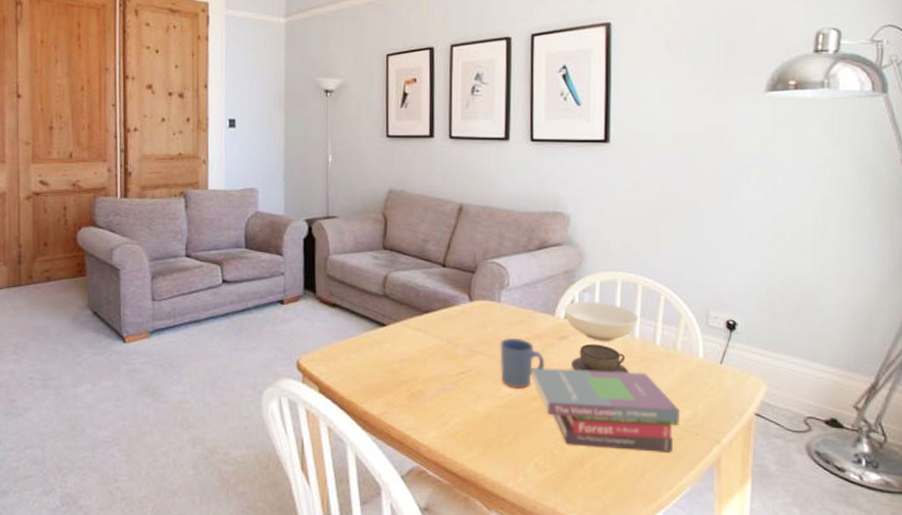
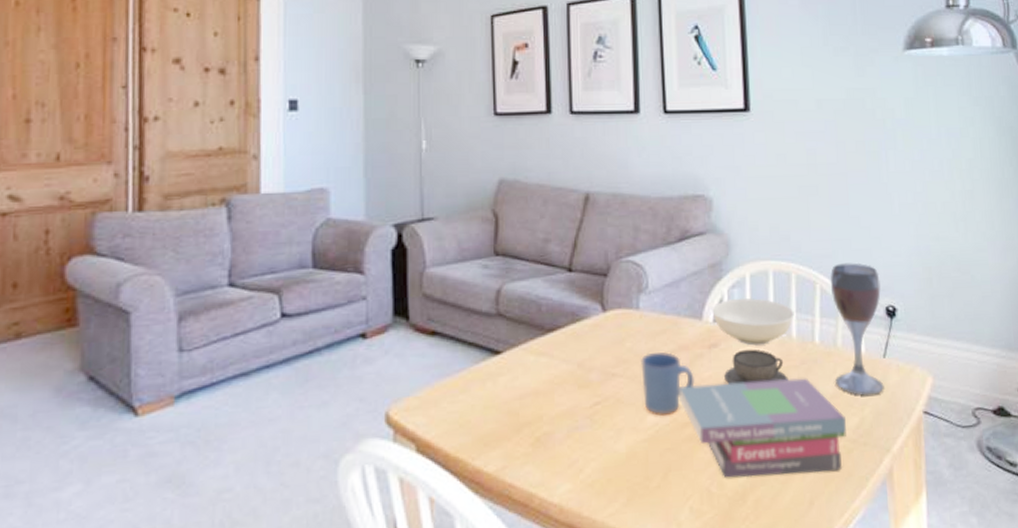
cup: none [673,279,723,394] -> present [829,262,884,395]

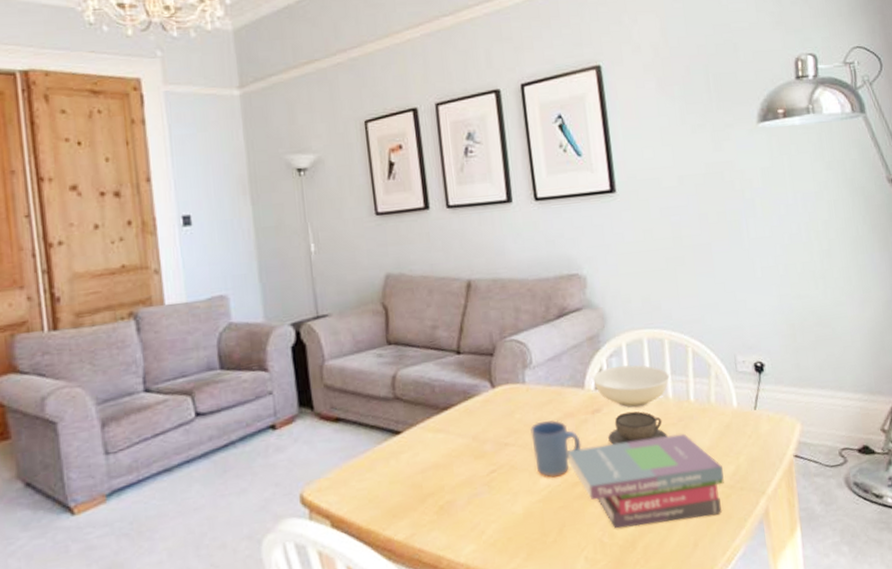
cup: present [829,262,884,395] -> none [700,324,757,446]

